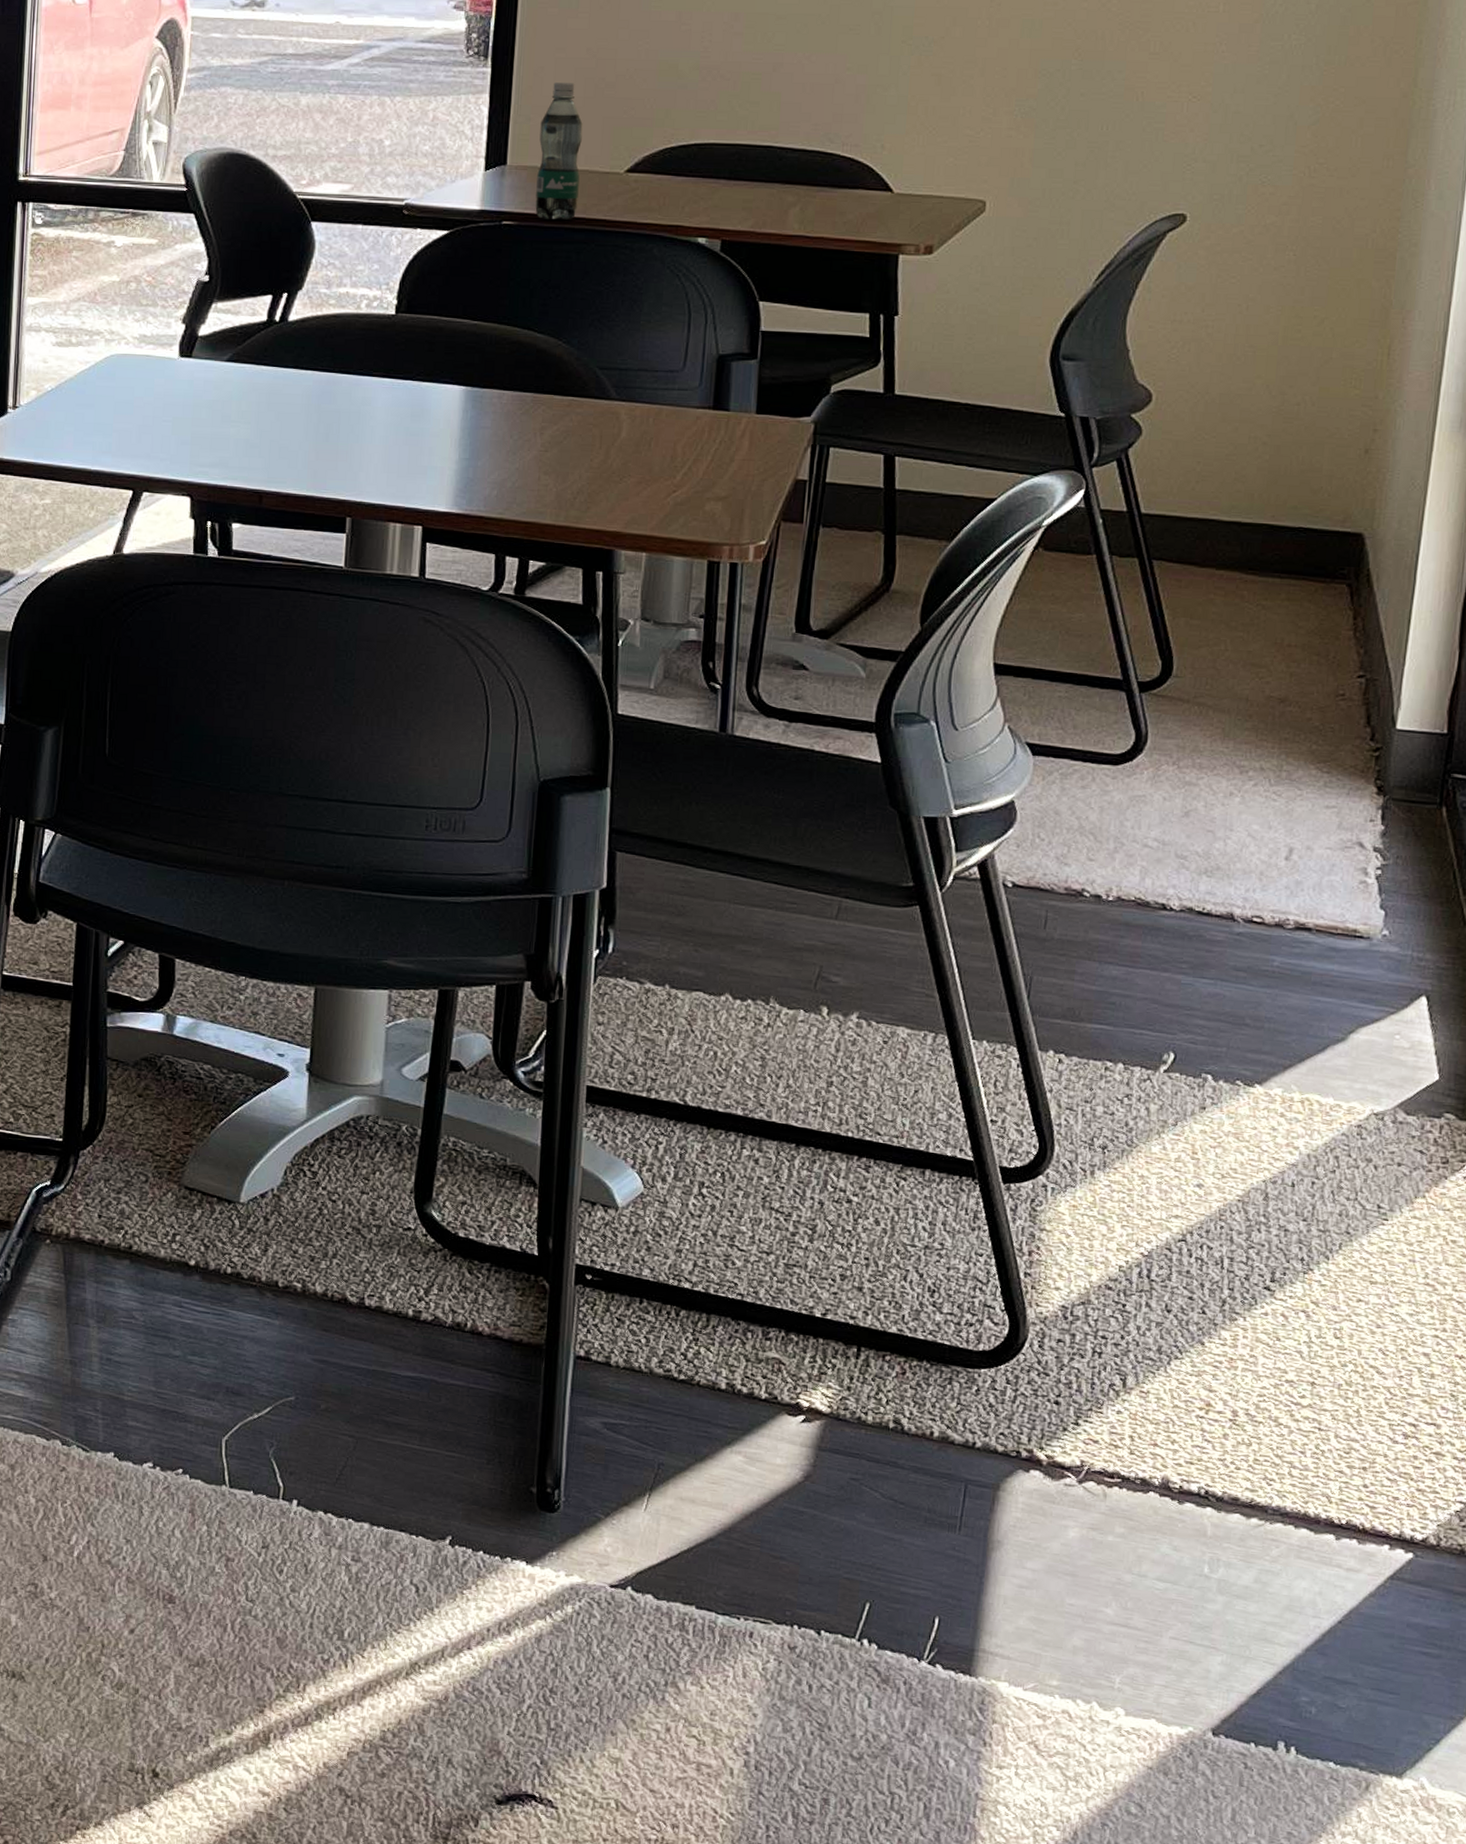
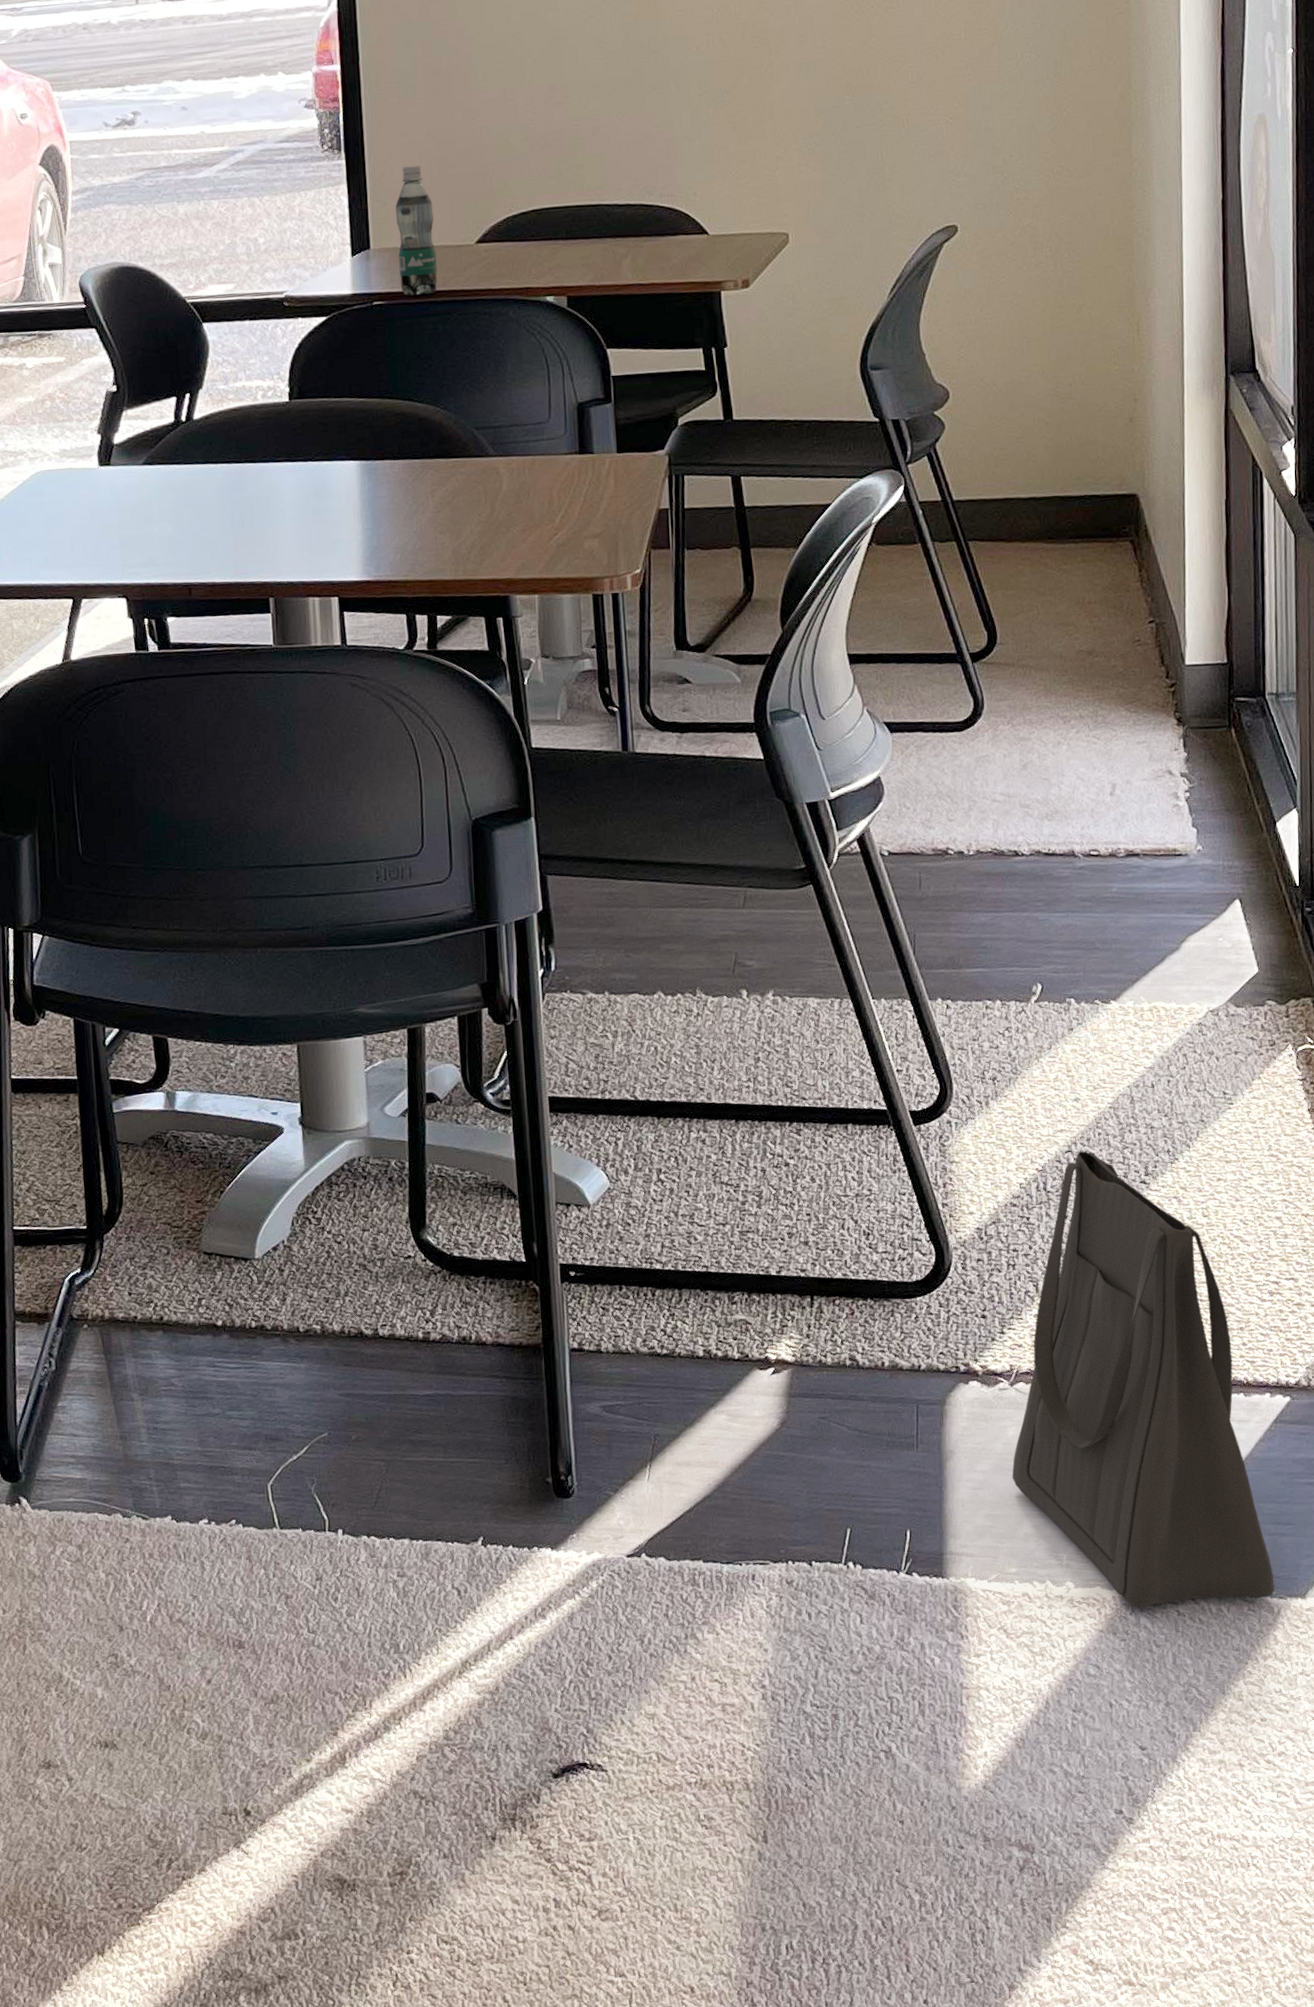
shopping bag: none [1067,1242,1367,1768] -> present [1012,1151,1275,1608]

